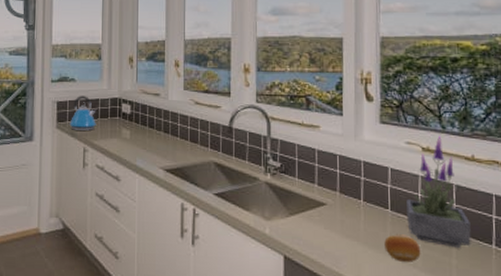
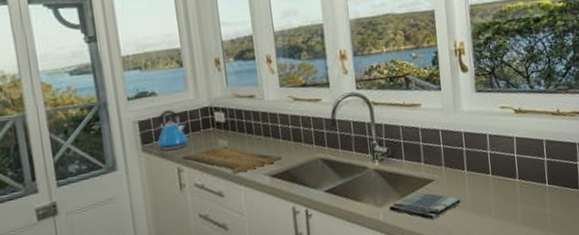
cutting board: none [88,135,177,162] -> present [182,146,282,174]
dish towel: none [276,213,354,244] -> present [388,192,461,220]
fruit: present [384,234,421,262] -> none [488,195,521,221]
potted plant: present [406,135,471,248] -> none [505,95,562,199]

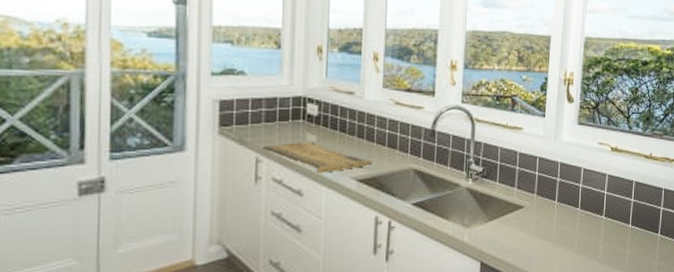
kettle: present [155,110,188,150] -> none [235,93,274,137]
dish towel: present [388,192,461,220] -> none [474,217,547,247]

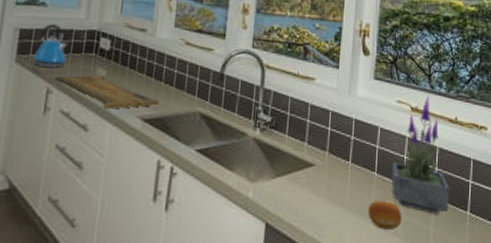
kettle: none [235,93,274,137] -> present [31,24,69,67]
fruit: none [572,231,602,256] -> present [368,199,402,230]
potted plant: none [593,135,644,239] -> present [392,95,449,214]

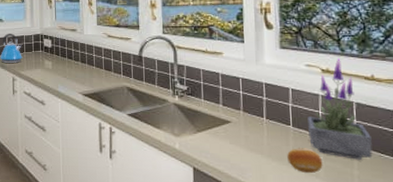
cutting board: present [54,75,159,109] -> none [16,66,93,89]

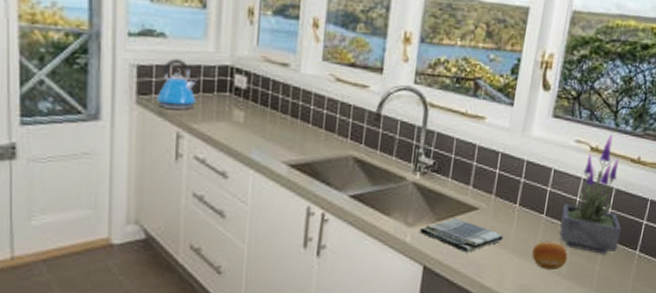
dish towel: none [184,130,258,157] -> present [419,218,504,253]

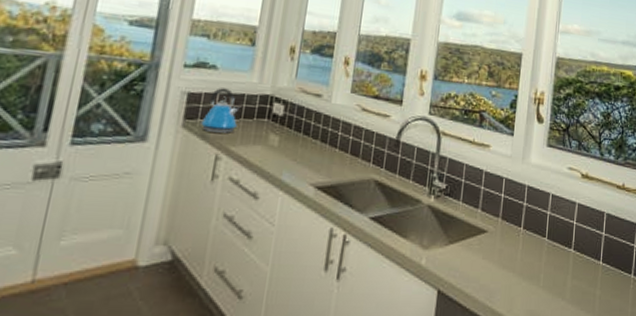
dish towel: present [419,218,504,253] -> none [433,241,511,276]
fruit: present [532,241,568,270] -> none [538,264,570,294]
potted plant: present [559,133,622,254] -> none [561,162,615,278]

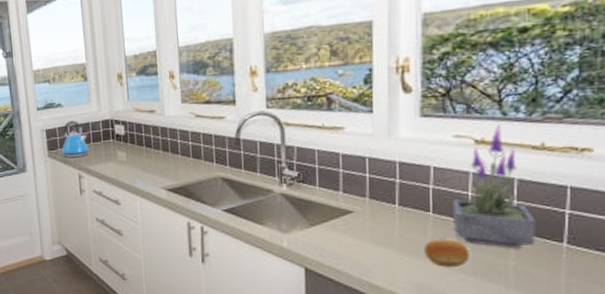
fruit: none [538,264,570,294] -> present [424,238,470,267]
potted plant: none [561,162,615,278] -> present [453,123,535,249]

